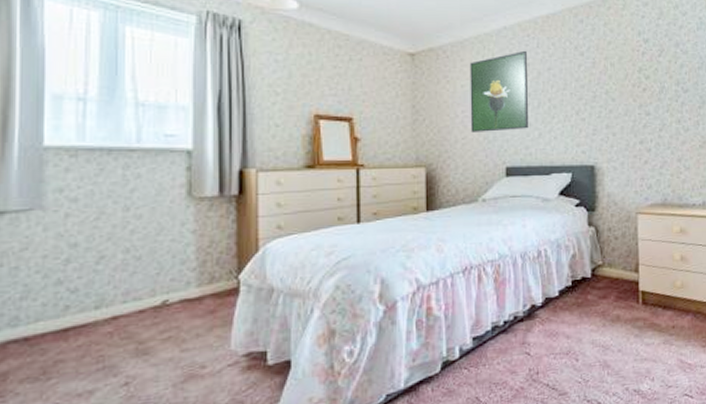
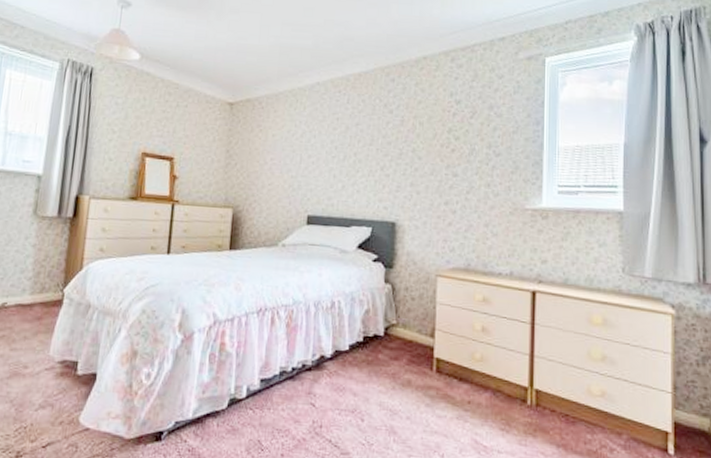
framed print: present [469,50,529,132] -> none [277,105,337,181]

